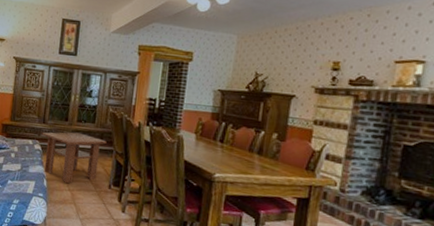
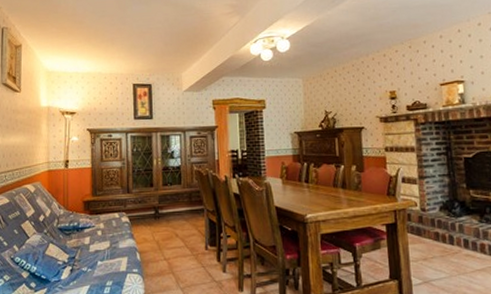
coffee table: present [42,132,107,184] -> none [128,197,196,253]

